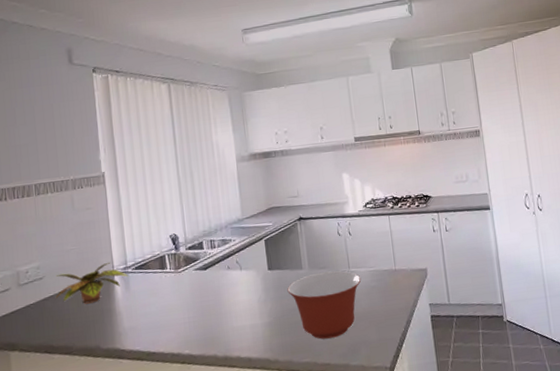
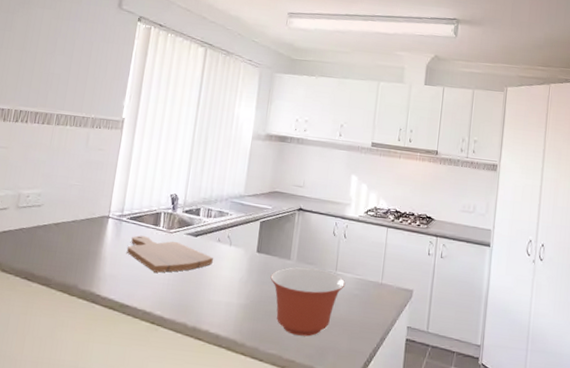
plant: present [55,262,129,304] -> none [48,205,122,242]
cutting board: none [139,279,228,314] -> present [126,235,213,273]

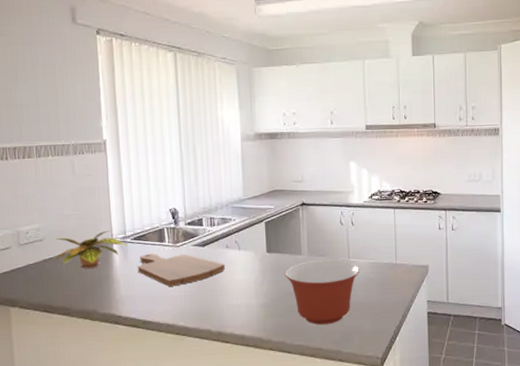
plant: none [48,205,122,242] -> present [54,230,127,269]

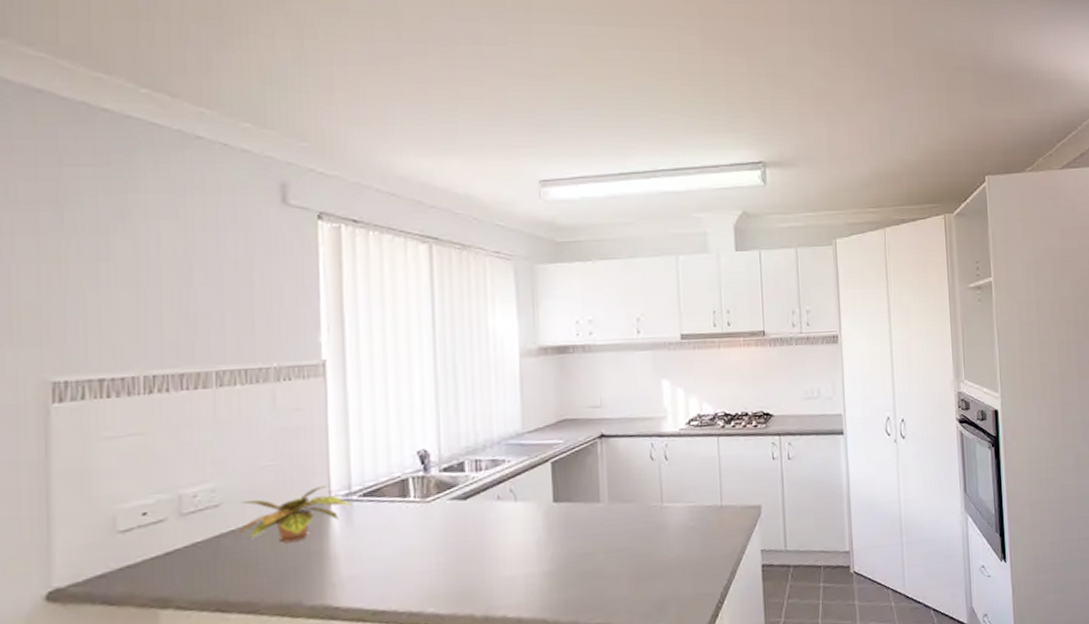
cutting board: present [137,254,225,287] -> none [366,511,495,559]
mixing bowl: present [285,259,360,325] -> none [577,505,677,594]

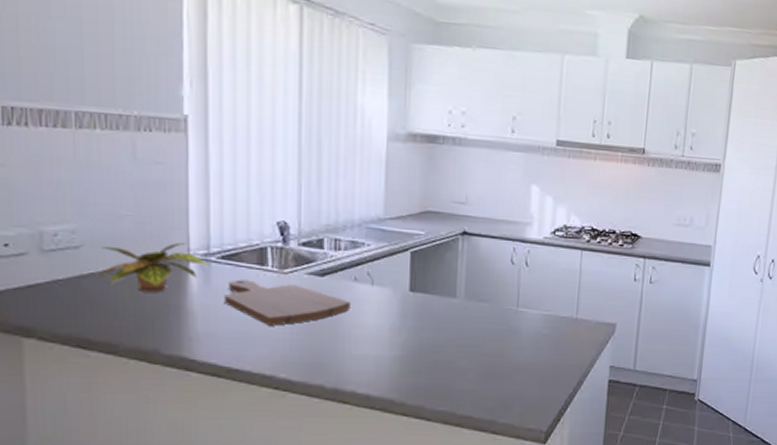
cutting board: none [366,511,495,559] -> present [223,279,350,326]

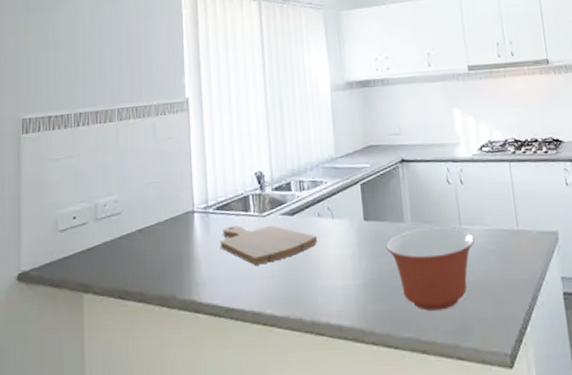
plant: present [97,242,211,293] -> none [132,199,209,246]
mixing bowl: none [431,305,531,387] -> present [386,226,475,311]

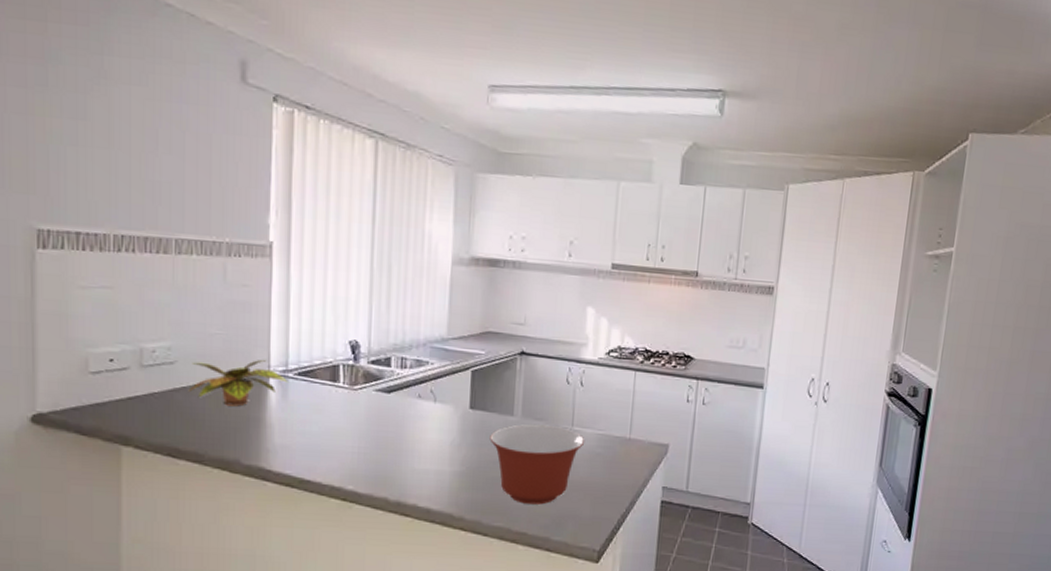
plant: none [132,199,209,246] -> present [188,359,288,407]
cutting board: present [220,225,317,265] -> none [298,395,414,440]

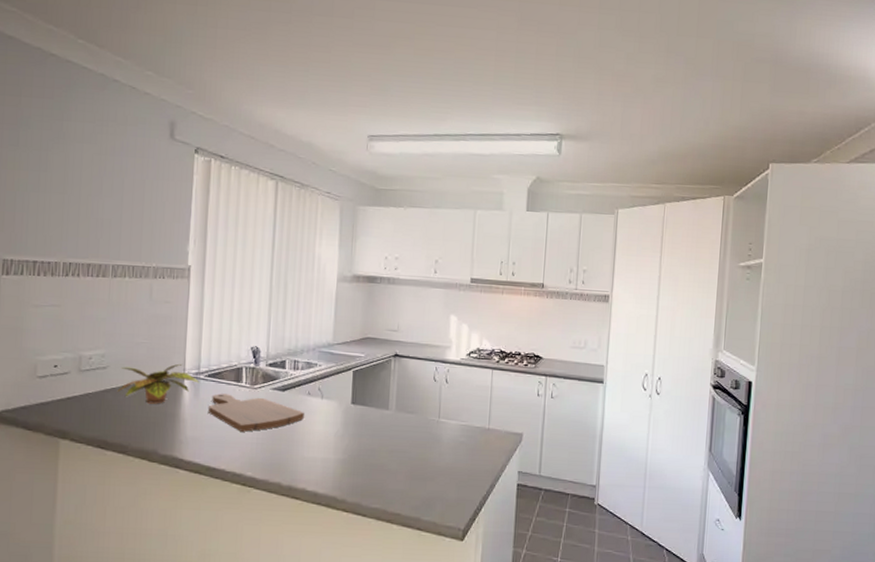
cutting board: none [298,395,414,440] -> present [207,393,304,432]
mixing bowl: present [489,424,585,505] -> none [368,416,450,488]

